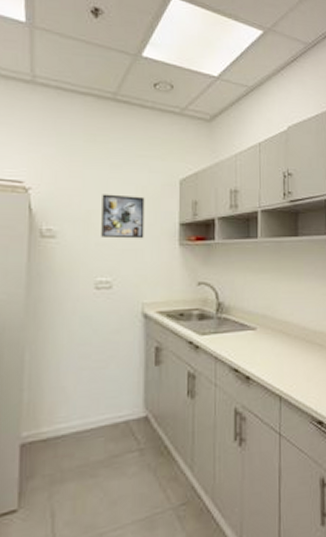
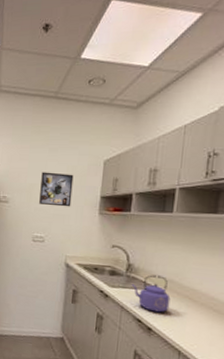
kettle: none [225,312,265,356] -> present [132,275,171,313]

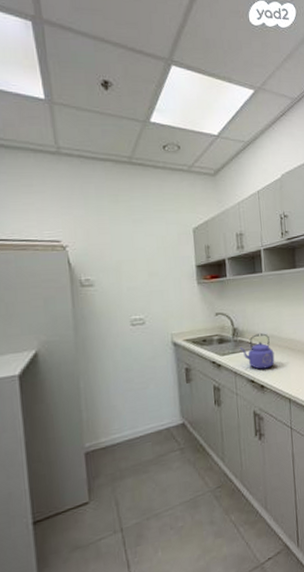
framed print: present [39,172,74,207] -> none [128,245,168,283]

